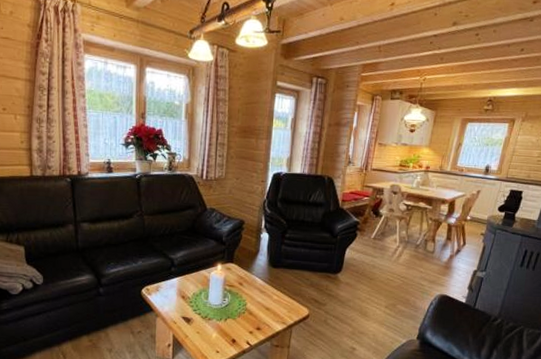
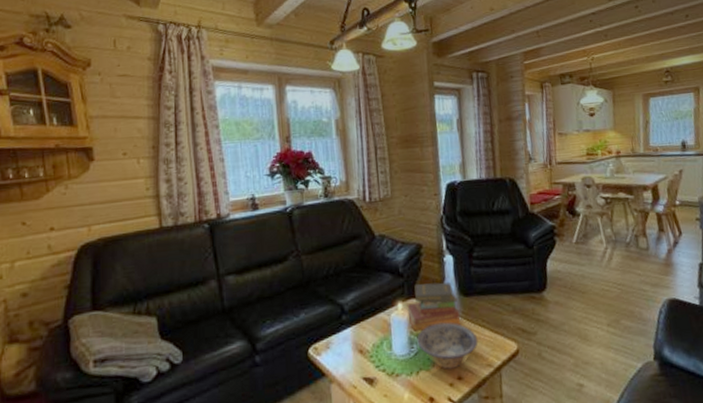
books: none [224,251,267,289] -> present [407,282,461,331]
bowl: none [229,285,278,321] -> present [417,322,478,369]

